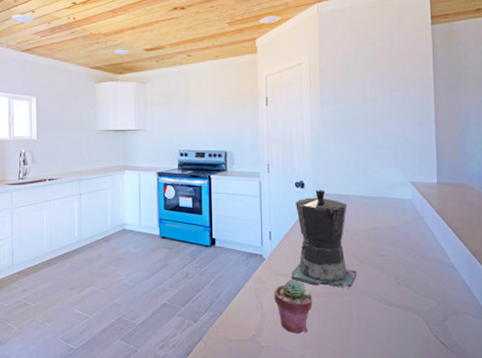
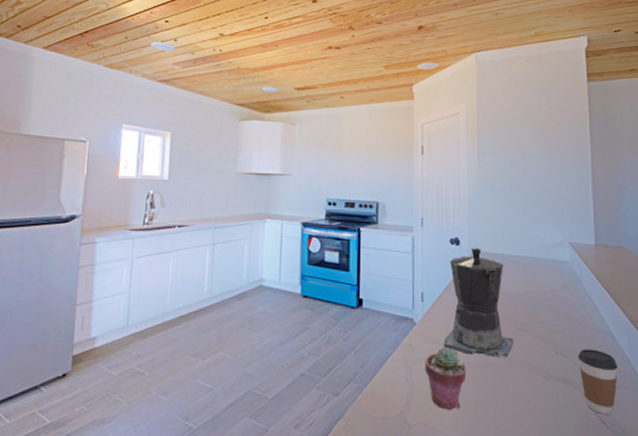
coffee cup: none [419,279,459,337] -> present [578,349,618,414]

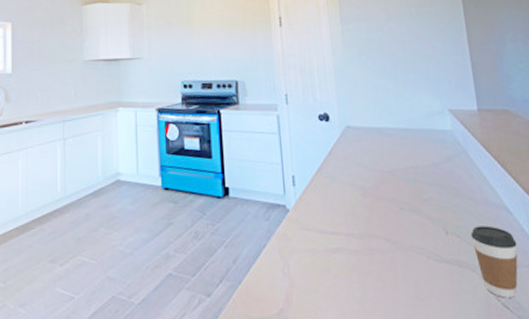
potted succulent: present [425,346,466,410] -> none [302,233,350,304]
coffee maker: present [444,247,514,359] -> none [321,122,399,244]

